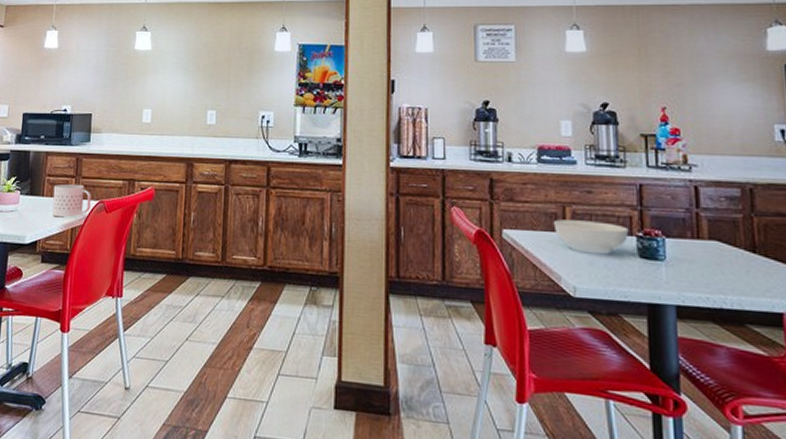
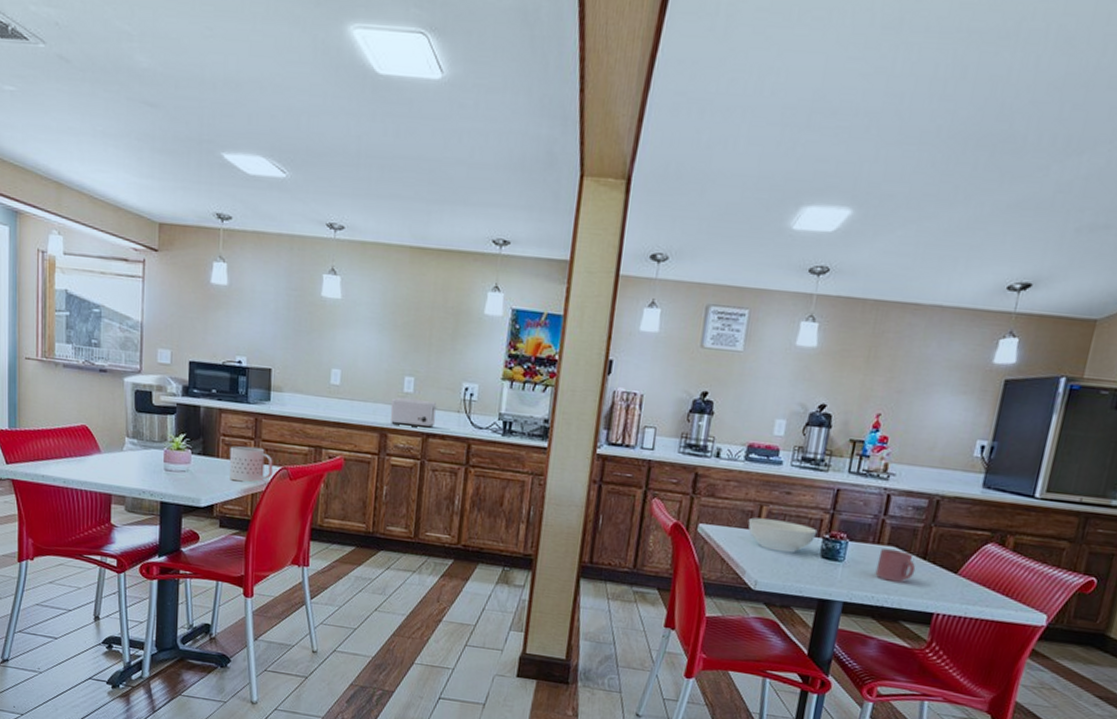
toaster: none [195,129,237,156] -> present [390,397,437,429]
cup: none [702,244,748,280] -> present [875,549,916,583]

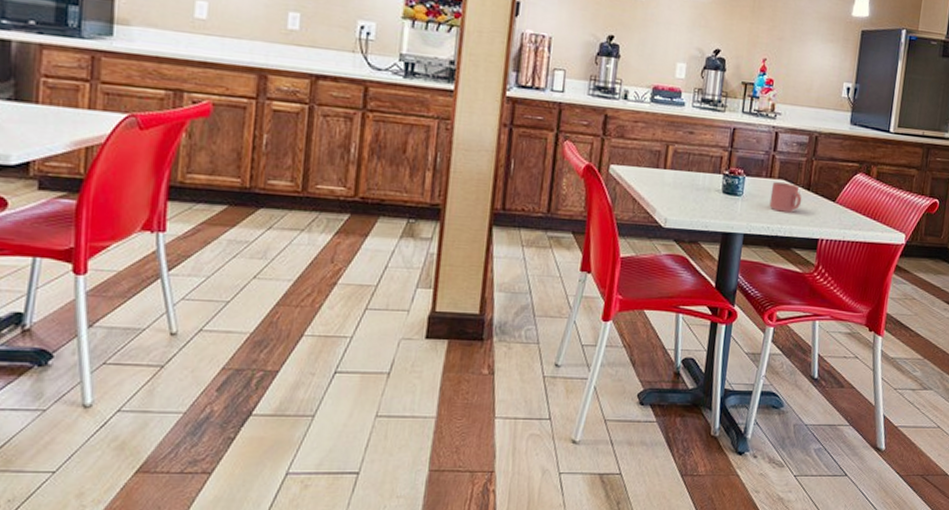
mug: present [229,446,273,483] -> none [53,89,117,134]
toaster: present [390,397,437,429] -> none [270,34,328,70]
bowl: present [747,517,818,553] -> none [656,157,719,190]

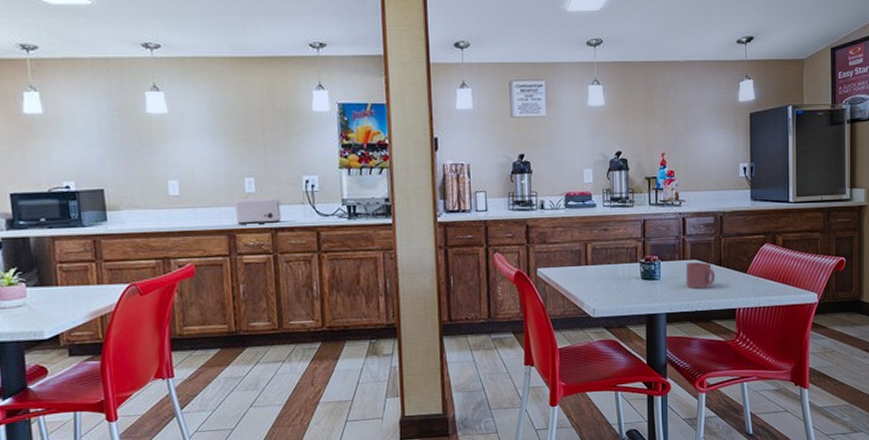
toaster: none [270,34,328,70] -> present [234,196,282,226]

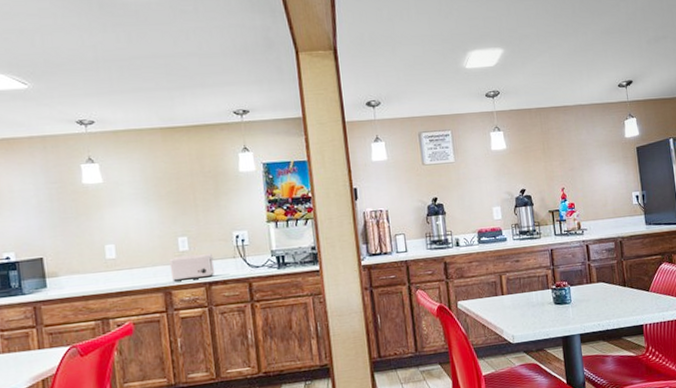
cup: present [686,262,716,289] -> none [593,284,622,310]

